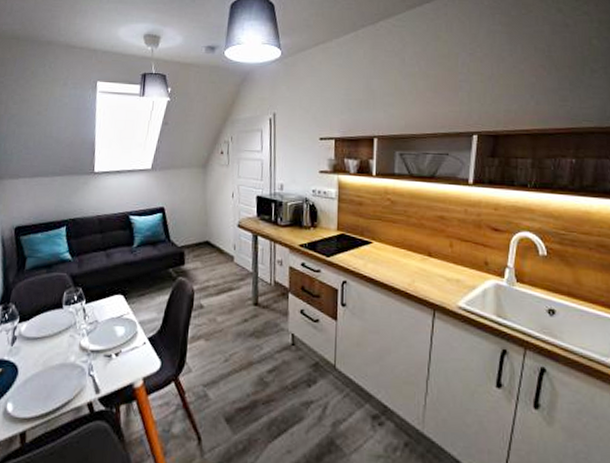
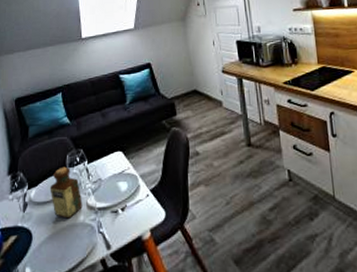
bottle: none [42,303,76,358] -> present [50,166,83,219]

